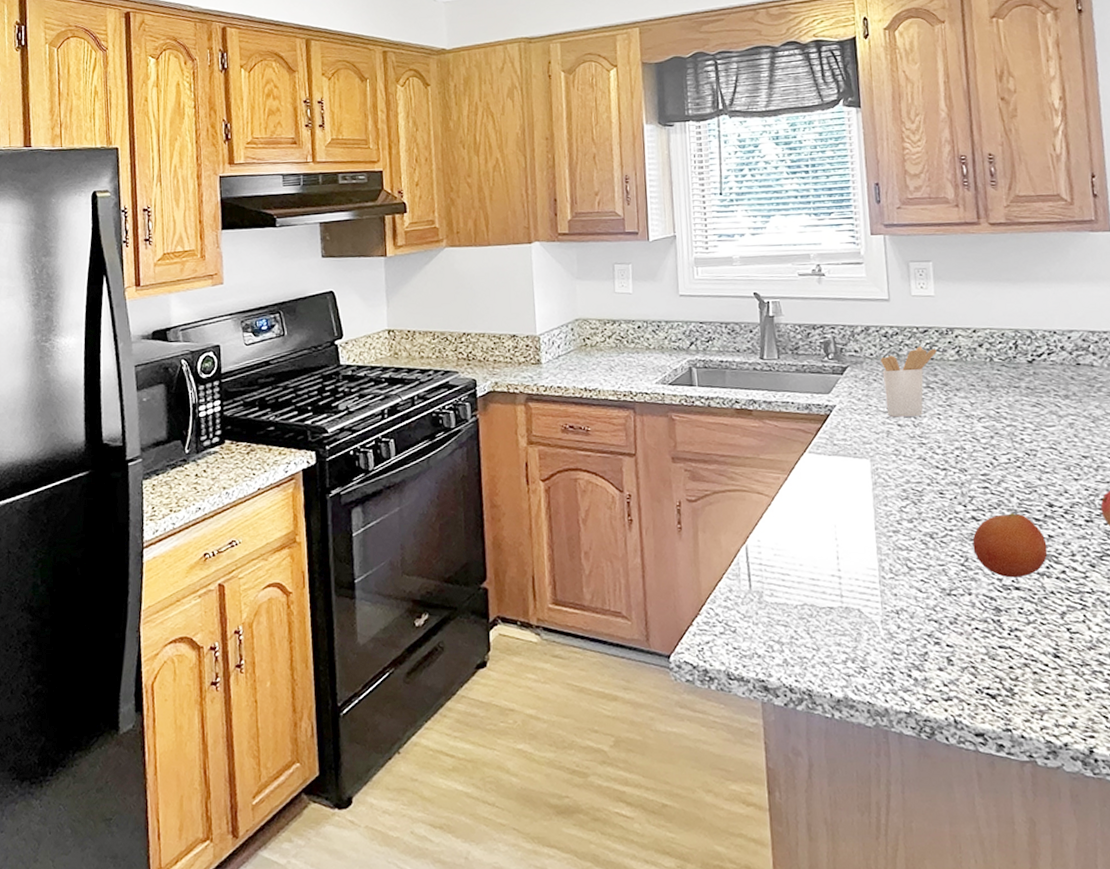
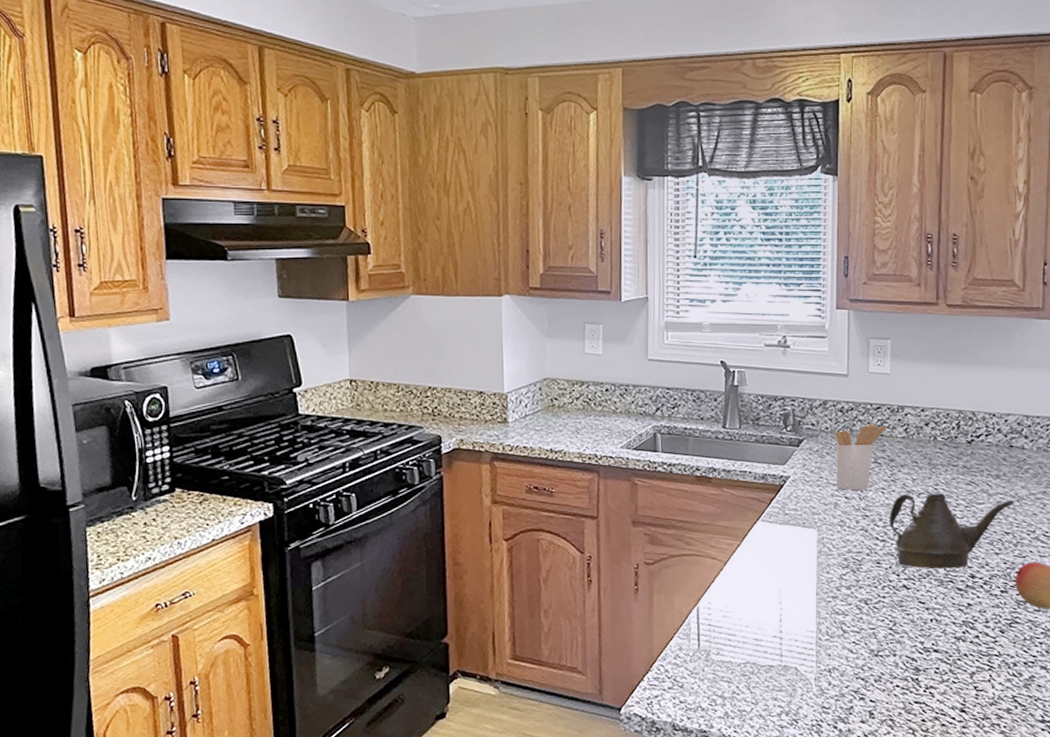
teapot: none [948,417,1090,499] -> present [889,493,1015,569]
fruit: present [972,512,1048,578] -> none [901,582,965,641]

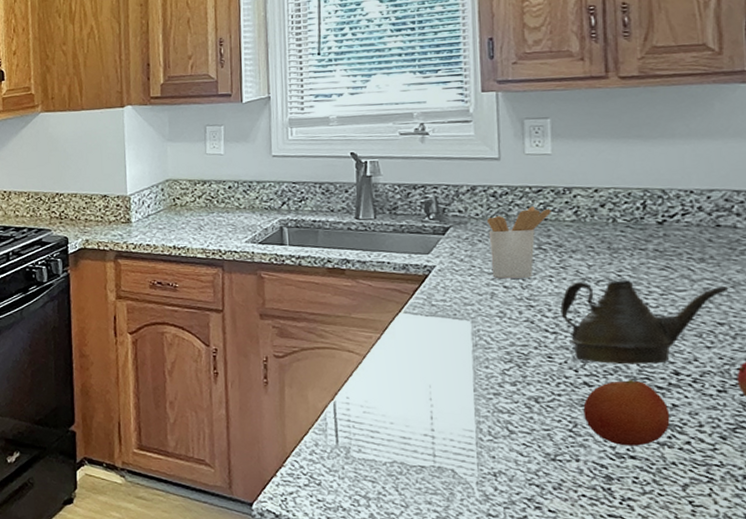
fruit: none [901,582,965,641] -> present [583,379,670,446]

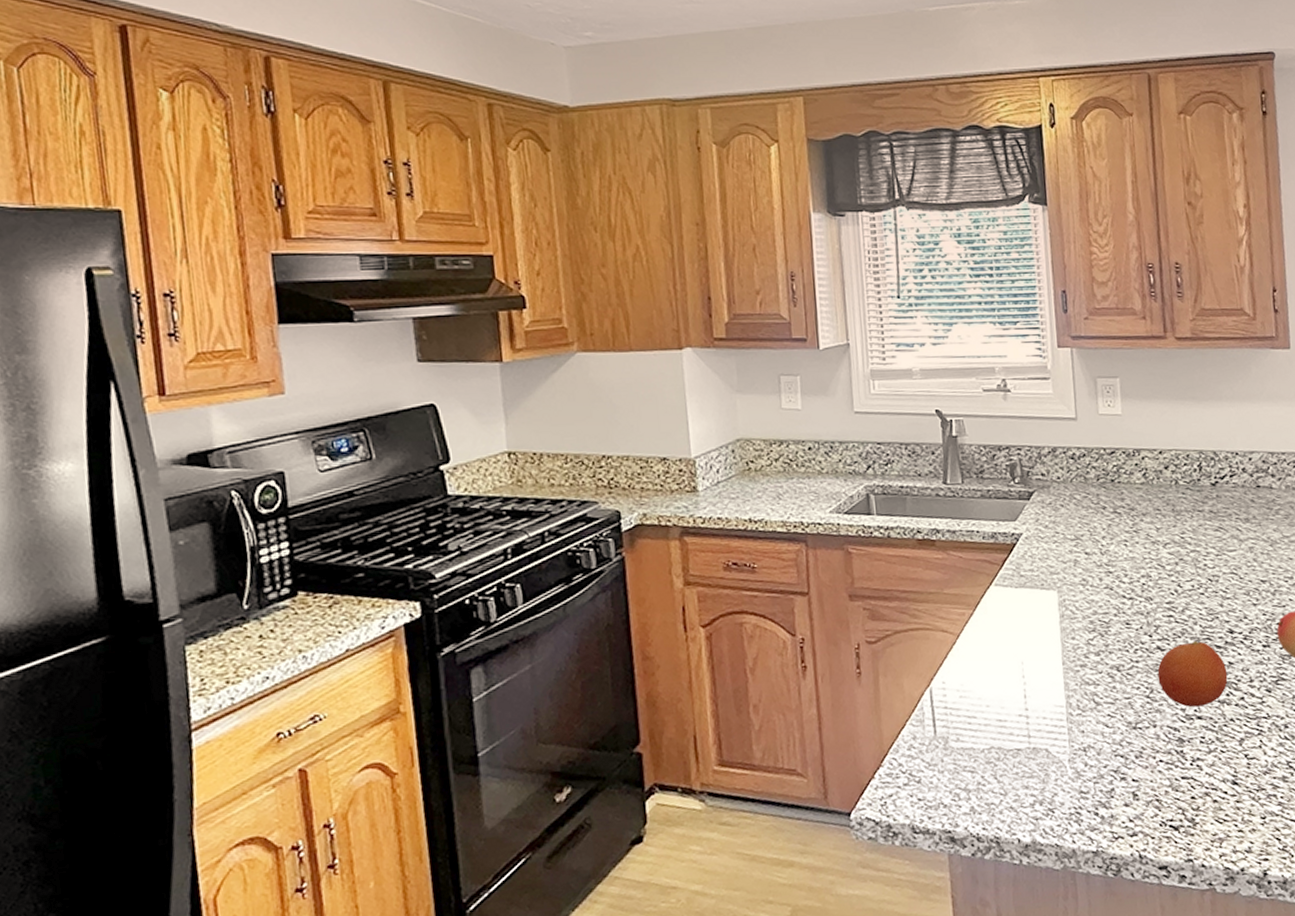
utensil holder: present [486,206,551,279] -> none [1067,469,1124,545]
teapot: present [560,280,729,365] -> none [1135,542,1268,627]

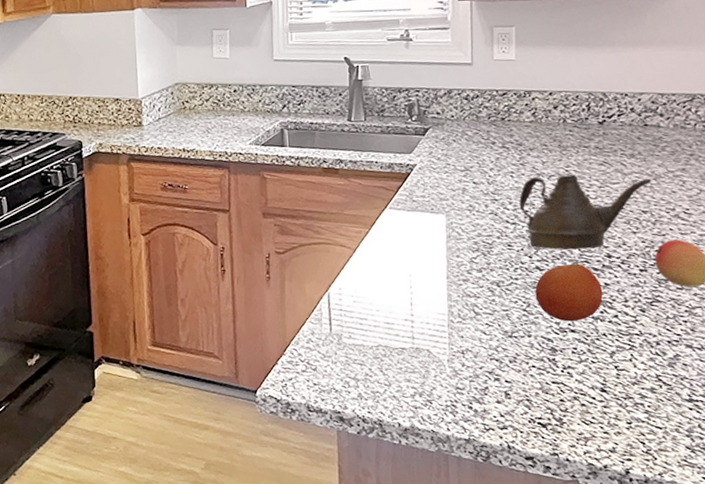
teapot: none [1135,542,1268,627] -> present [519,175,652,250]

